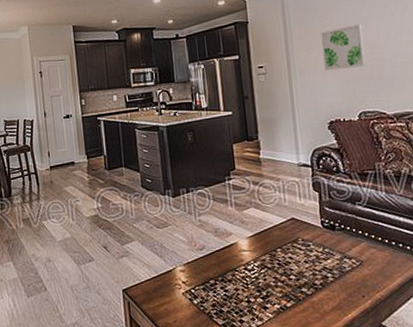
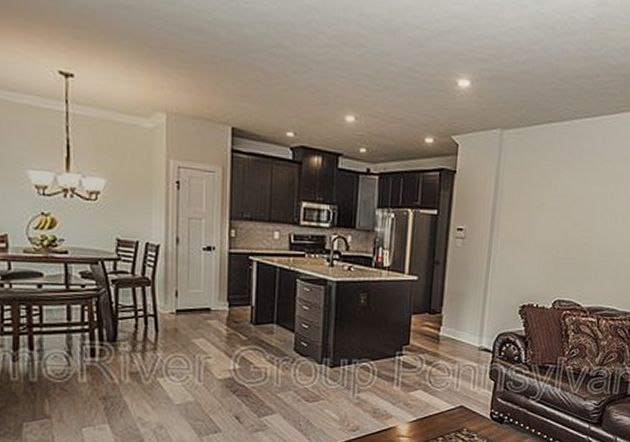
wall art: present [321,23,366,72] -> none [529,199,579,249]

